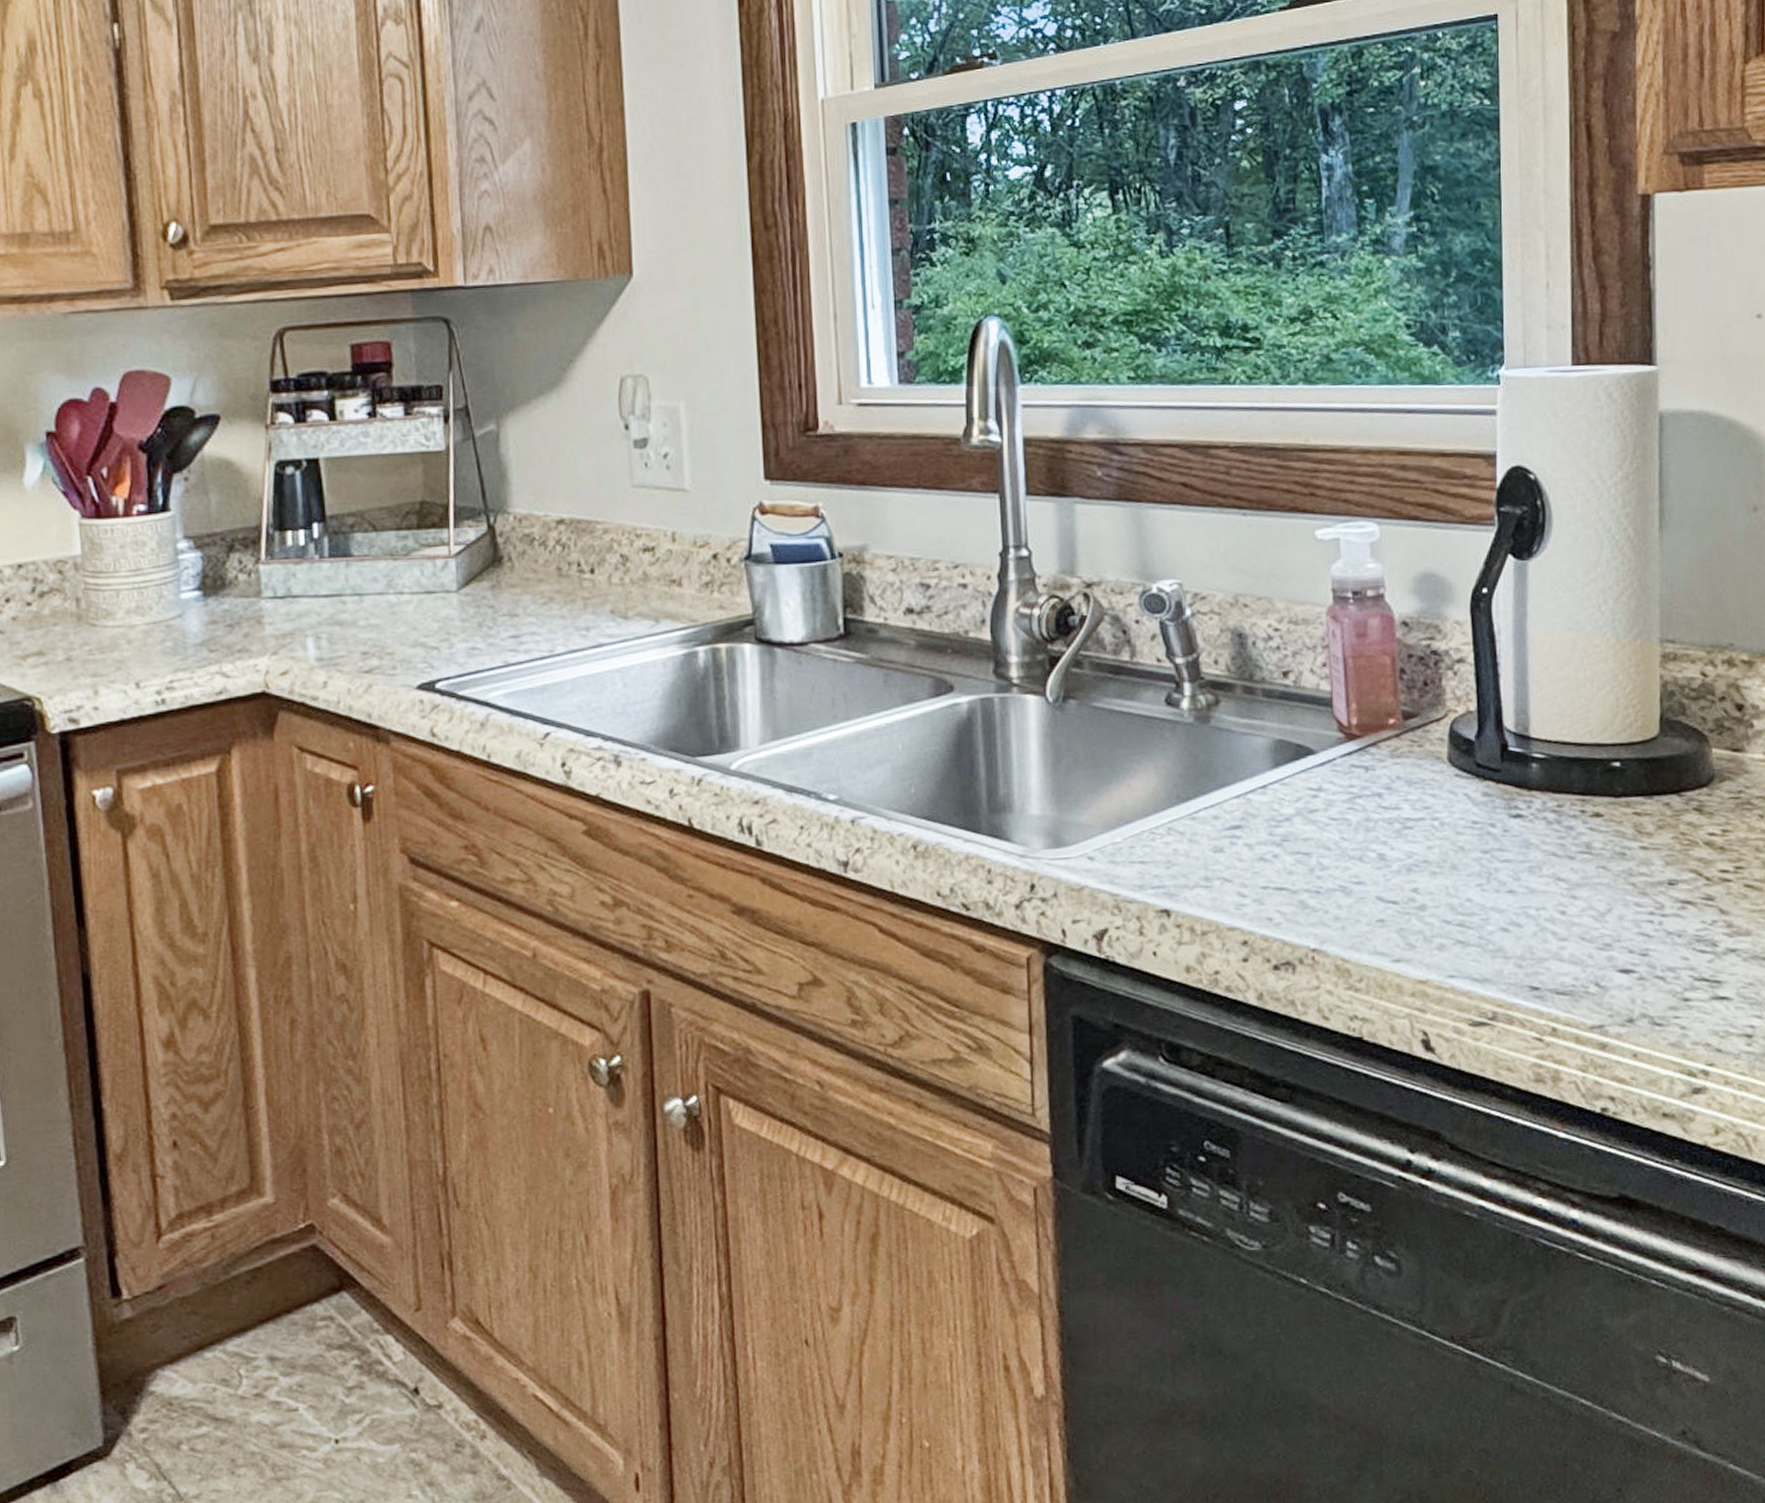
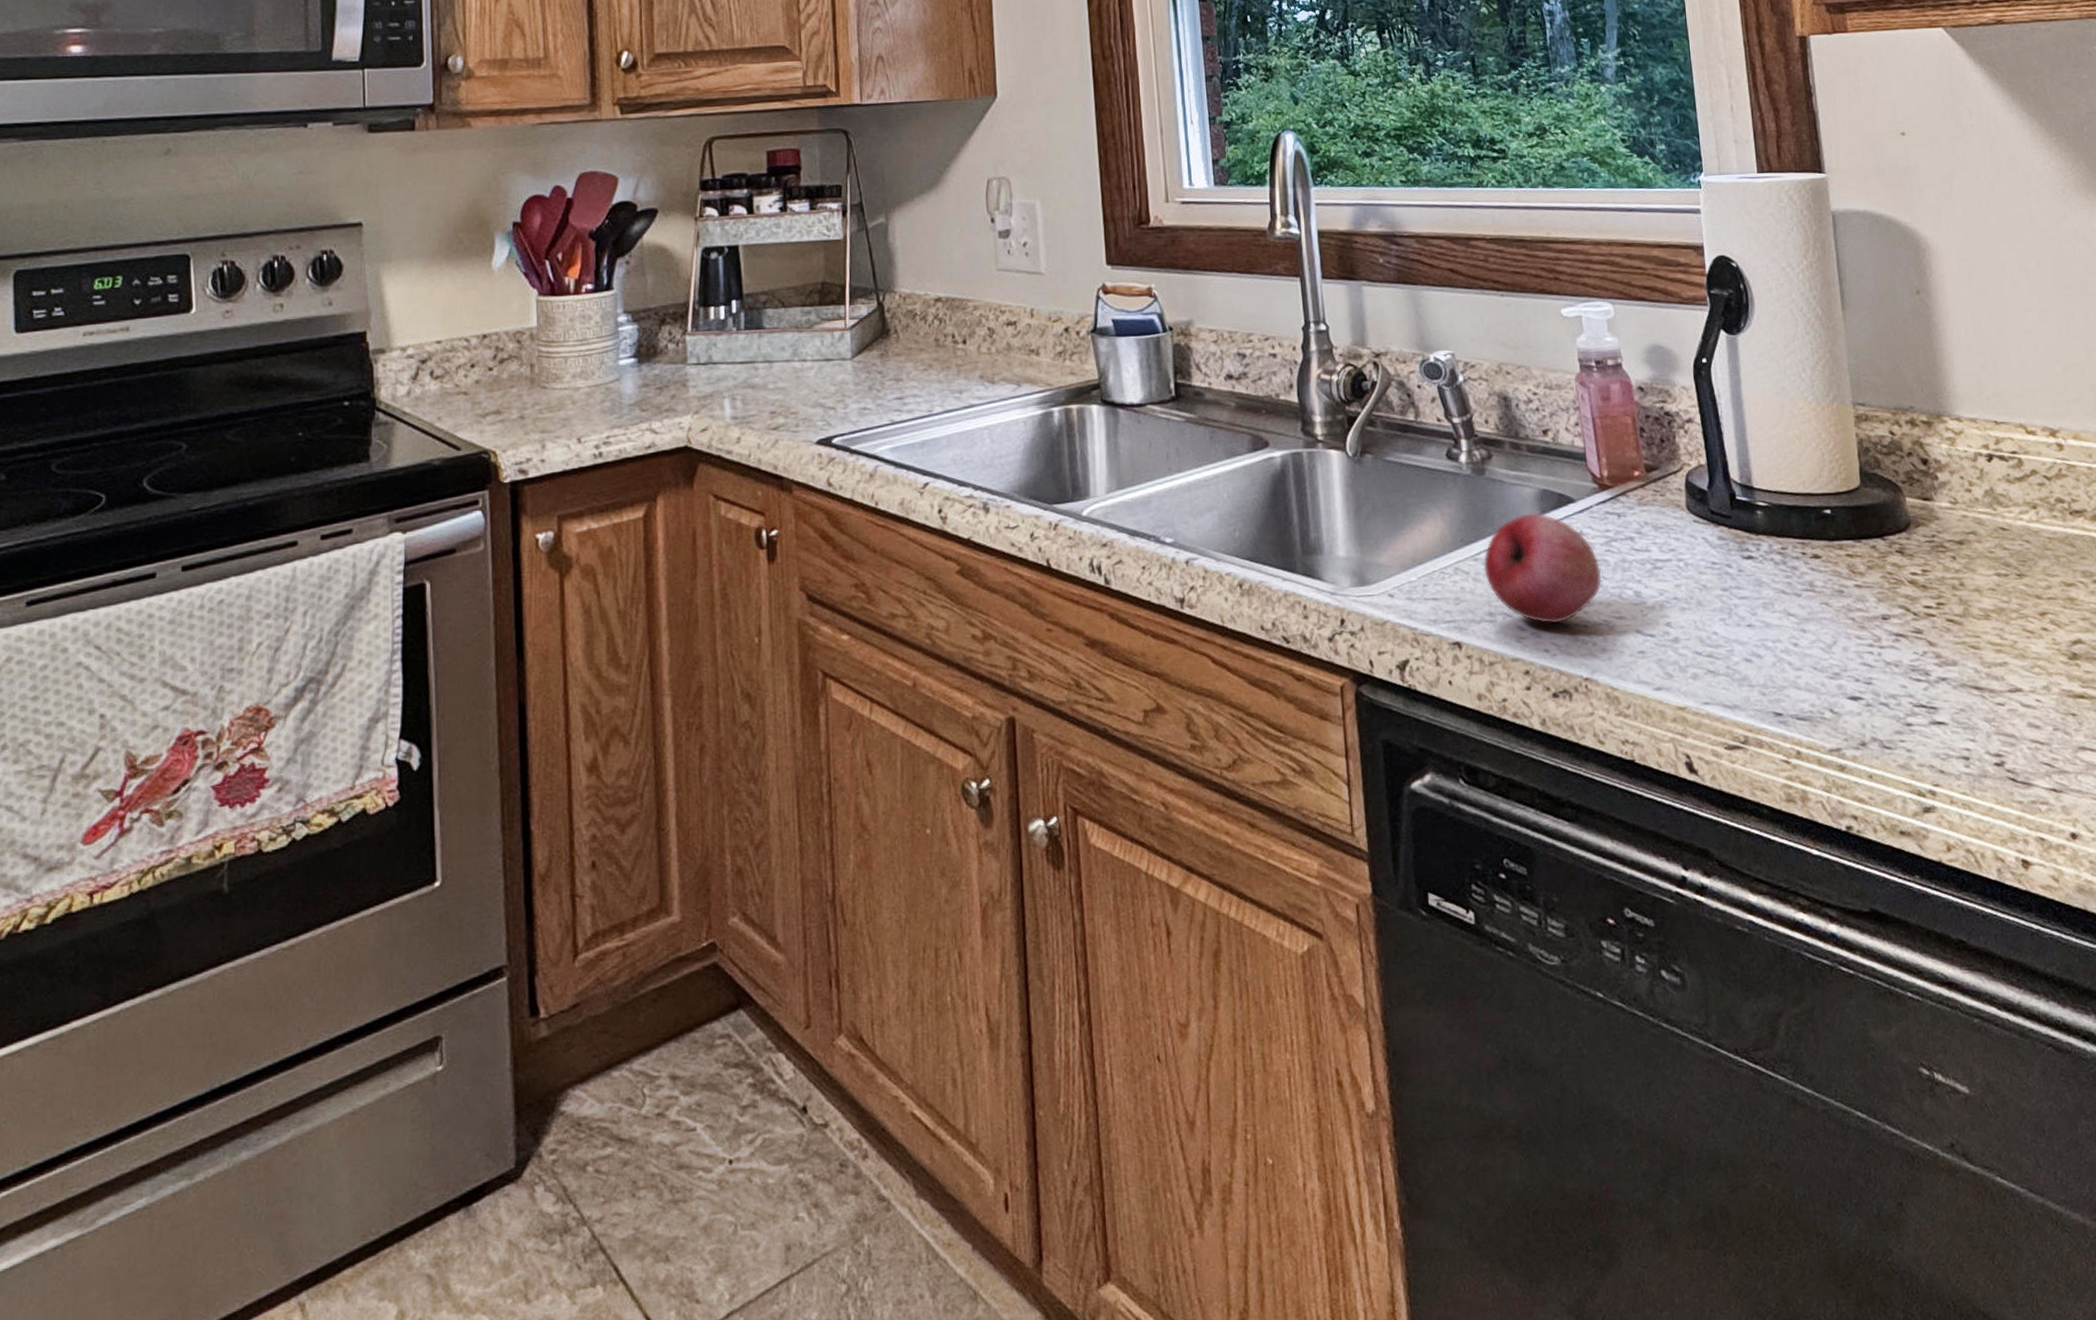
fruit: none [1201,765,1341,890] -> present [1483,512,1602,625]

